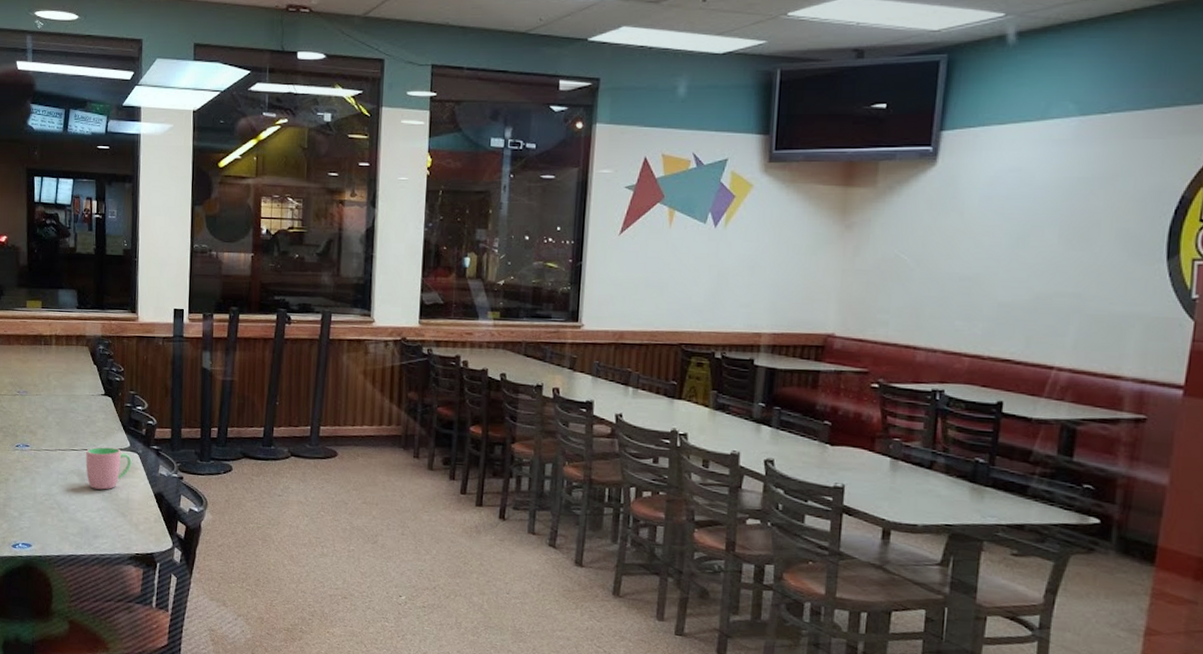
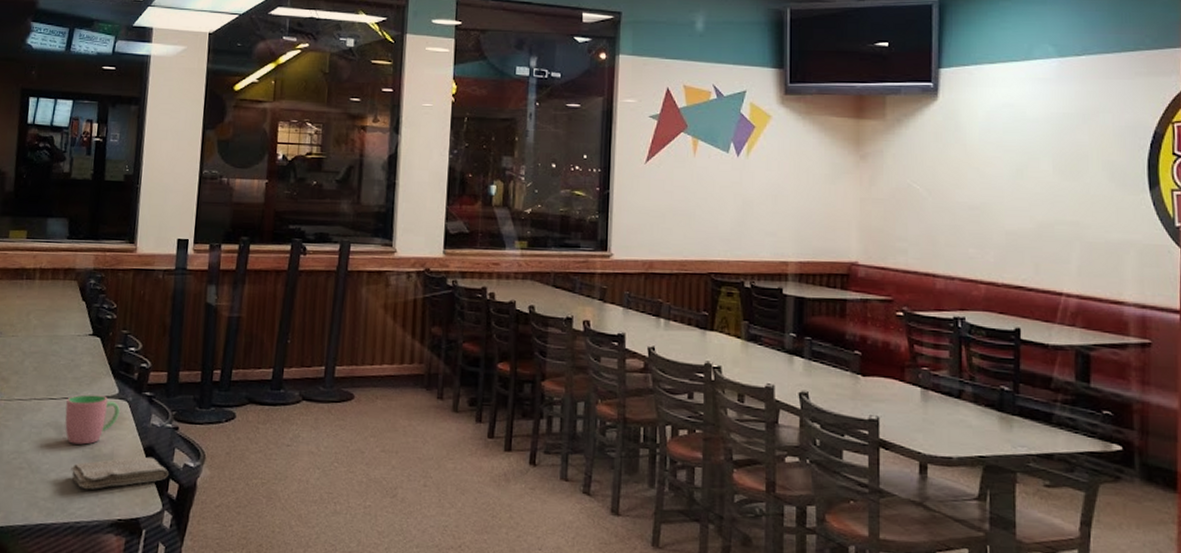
washcloth: none [94,501,177,528] -> present [71,456,170,489]

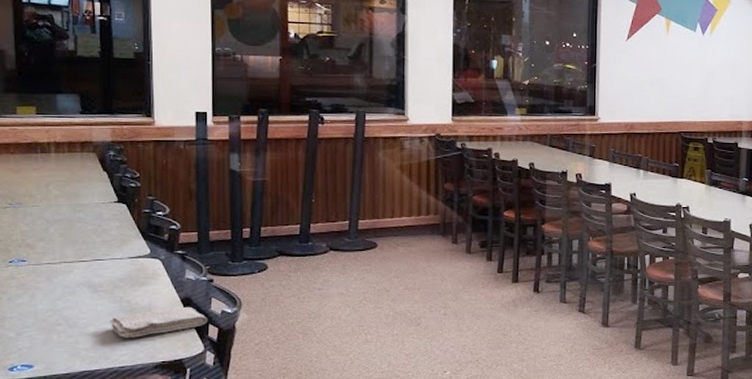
cup: present [65,394,120,445] -> none [98,256,153,300]

